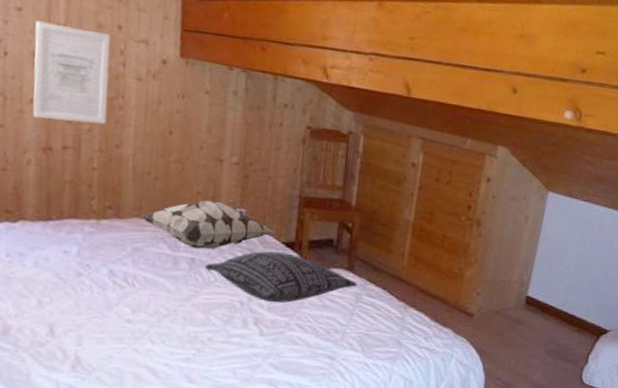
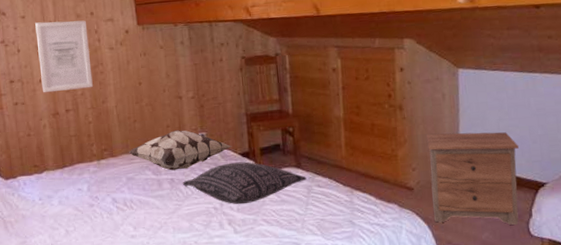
nightstand: none [488,257,591,370] -> present [426,132,519,225]

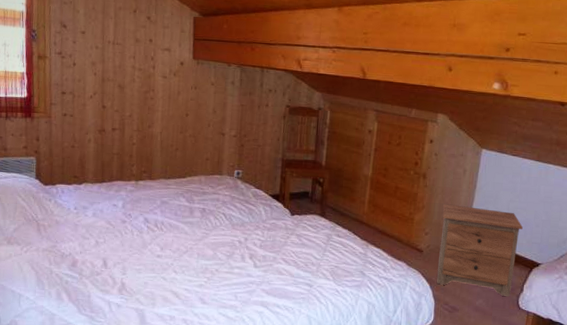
wall art: present [35,20,93,93] -> none [92,40,144,111]
decorative pillow: present [128,130,232,171] -> none [166,164,264,202]
pillow: present [182,161,307,205] -> none [212,202,328,242]

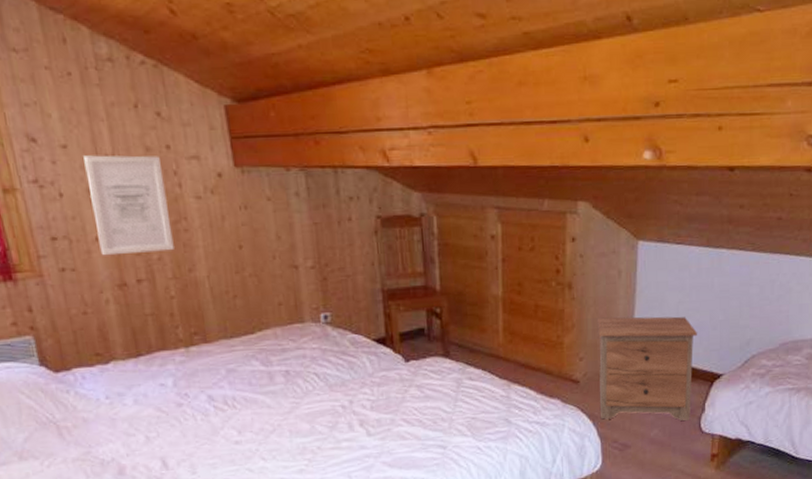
wall art: none [92,40,144,111] -> present [83,155,174,256]

